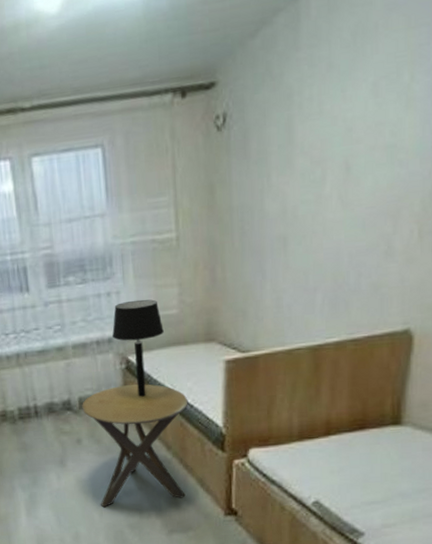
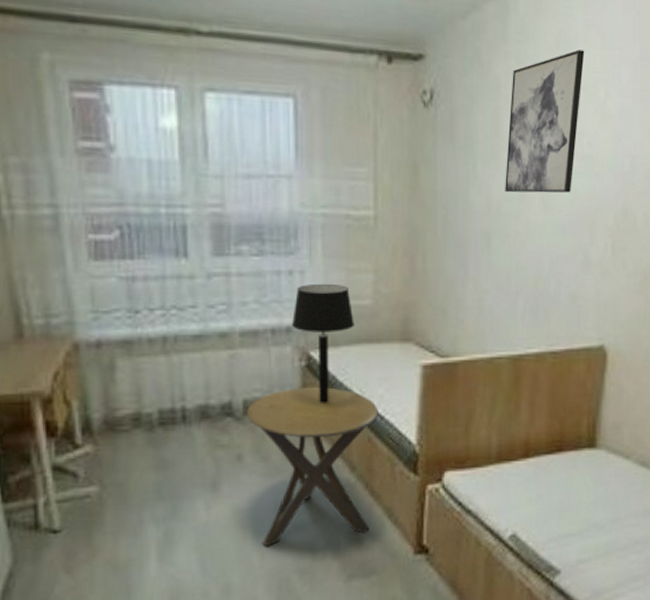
wall art: none [300,36,386,197] -> present [505,49,585,193]

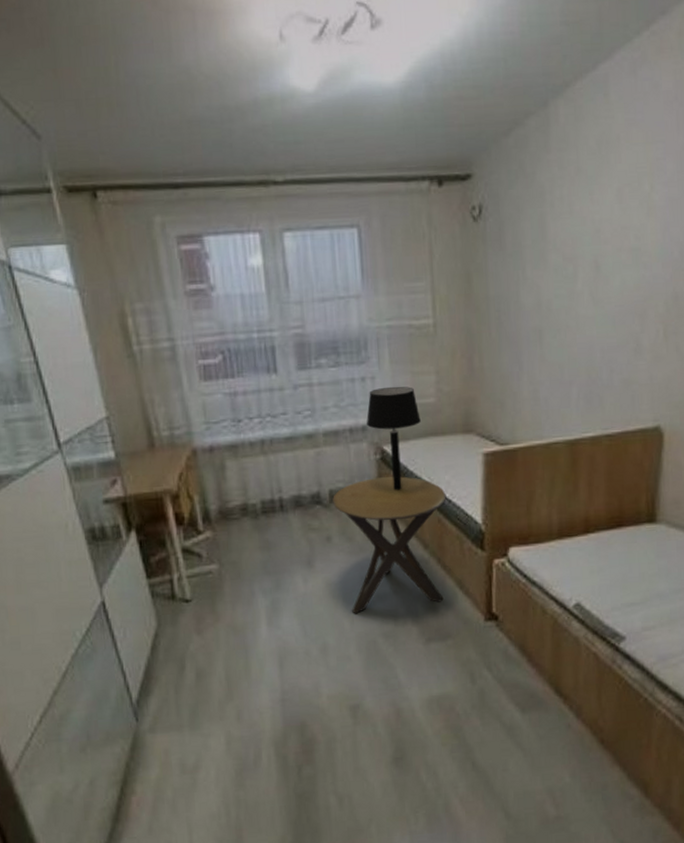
wall art: present [505,49,585,193] -> none [553,148,627,291]

